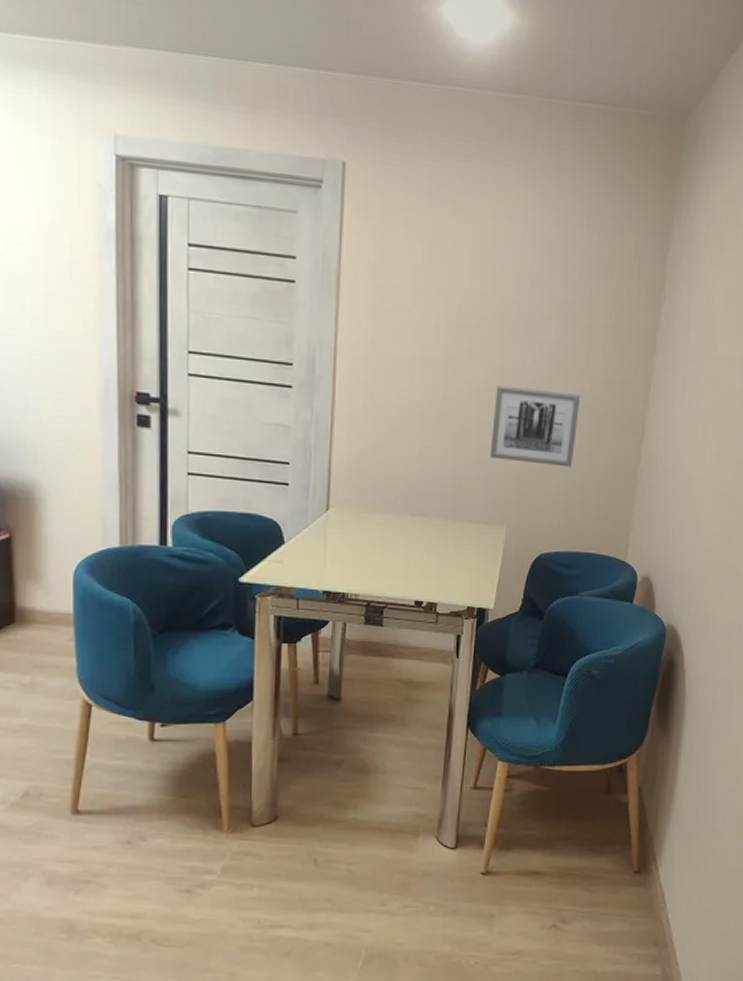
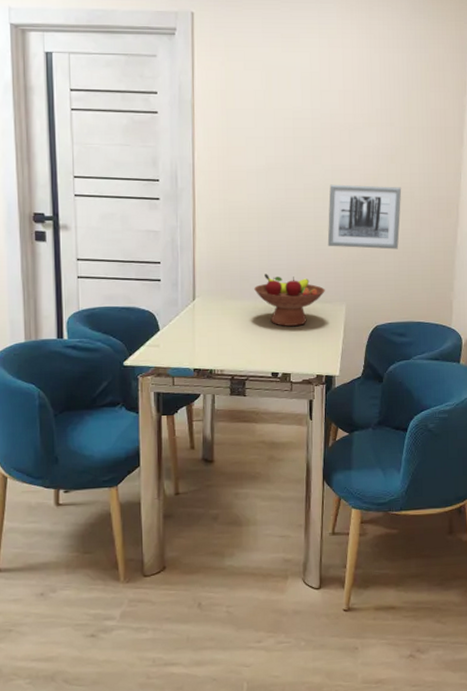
fruit bowl: none [400,485,483,549] -> present [254,274,325,326]

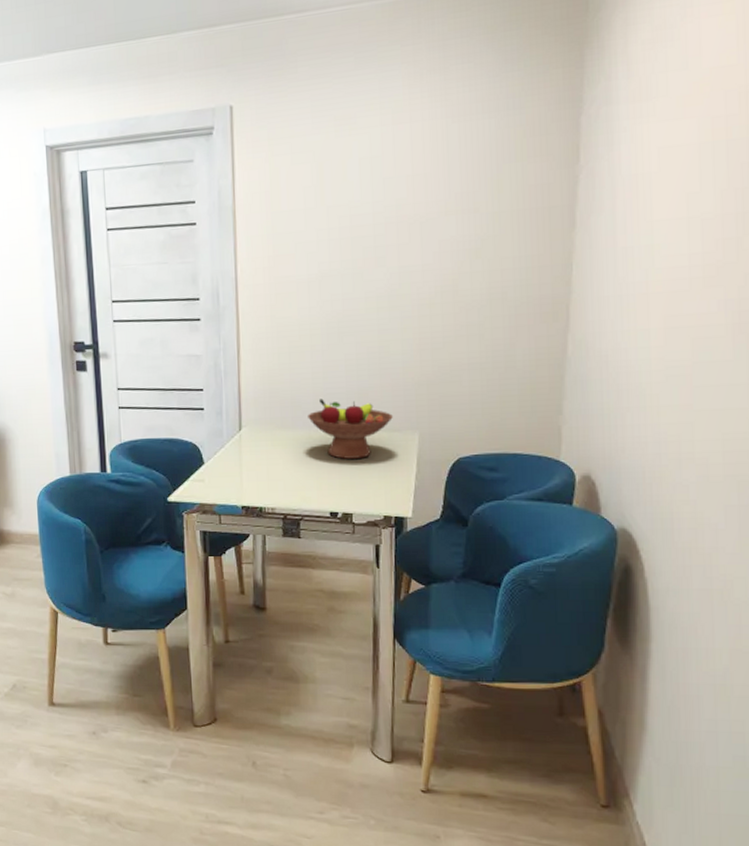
wall art: present [327,184,402,250] -> none [394,287,491,365]

